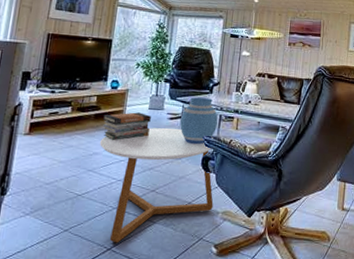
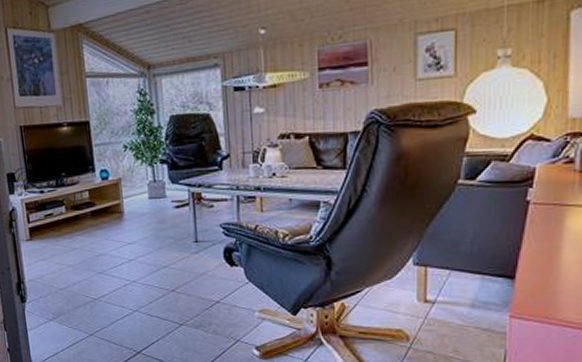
coffee table: present [99,127,214,243] -> none [103,217,247,346]
book stack: present [102,112,151,140] -> none [100,204,155,238]
vase: present [180,97,218,145] -> none [189,176,236,235]

